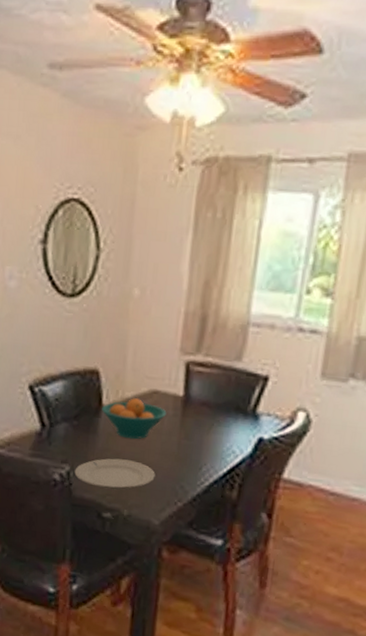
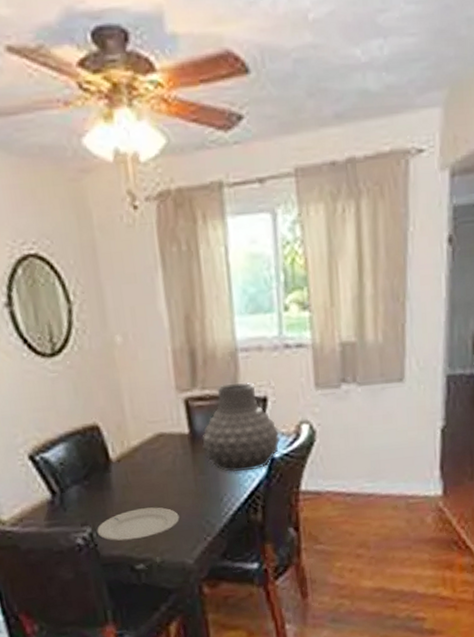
fruit bowl: present [102,398,167,440] -> none [110,445,177,487]
vase: none [193,355,274,447] -> present [202,383,281,473]

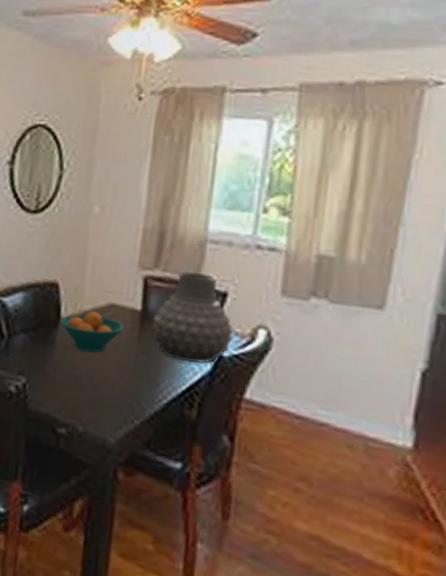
plate: present [97,507,180,542] -> none [30,371,112,405]
fruit bowl: none [110,445,177,487] -> present [60,311,124,353]

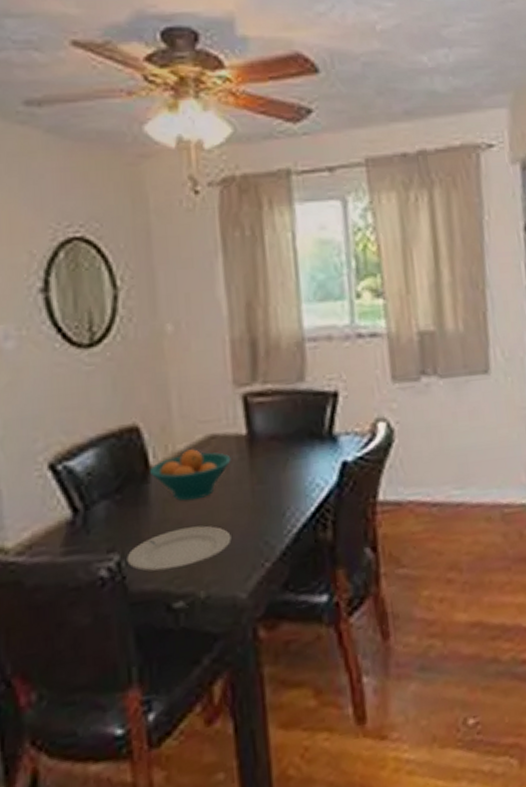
plate: none [30,371,112,405] -> present [127,525,232,572]
vase: present [151,270,233,364] -> none [261,375,354,481]

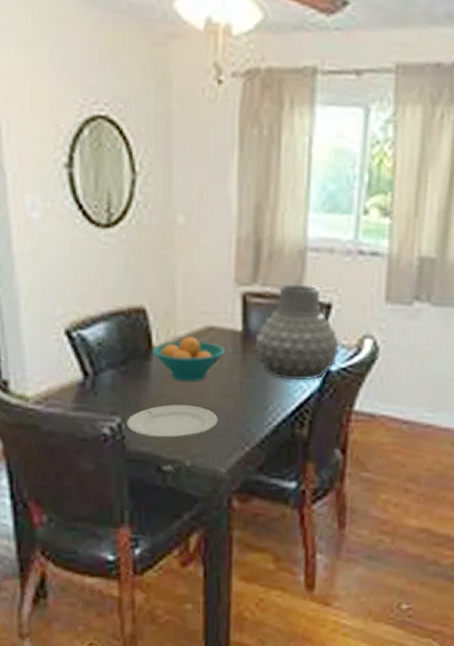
vase: none [261,375,354,481] -> present [255,283,340,381]

